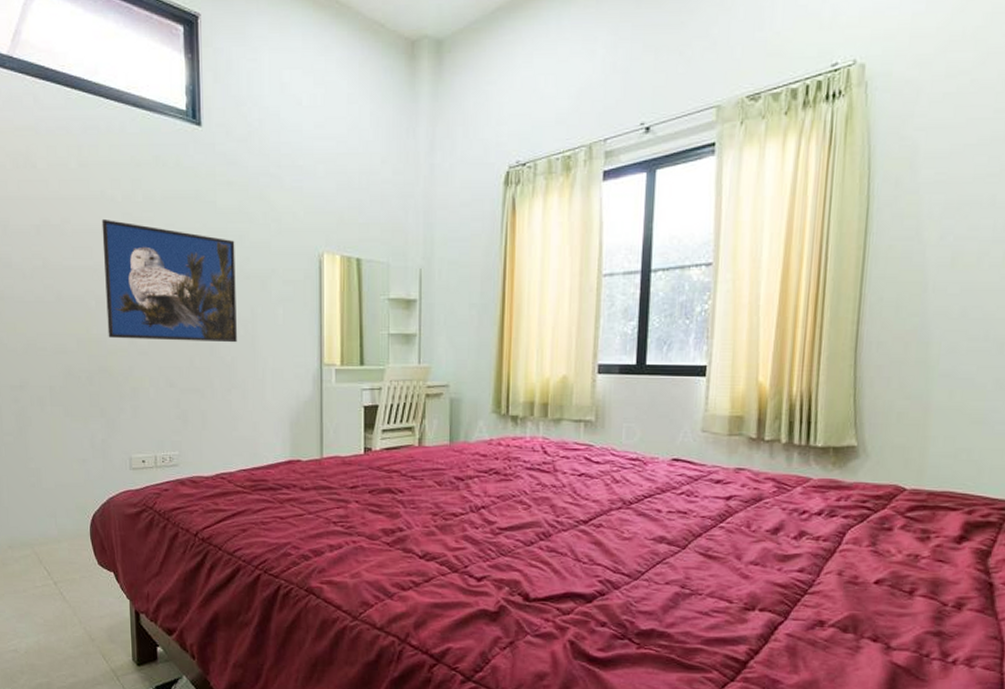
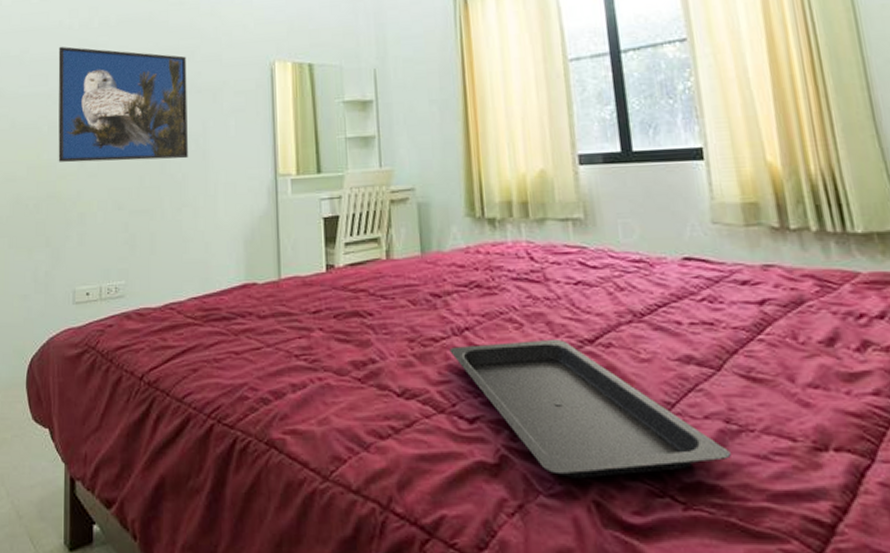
serving tray: none [467,519,681,625] -> present [449,340,731,479]

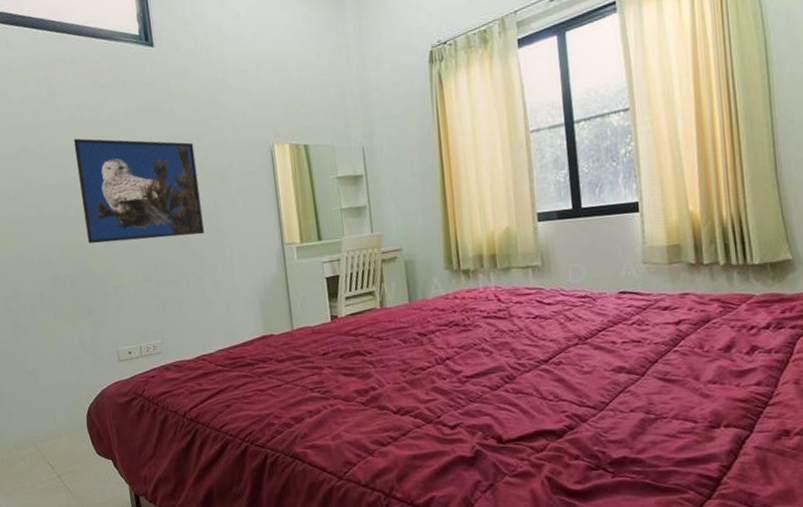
serving tray: present [449,340,731,479] -> none [434,362,649,463]

